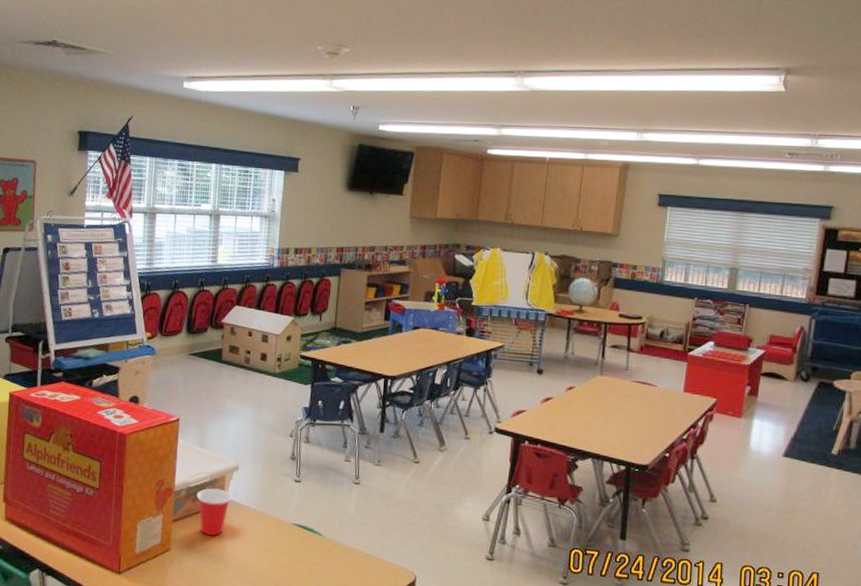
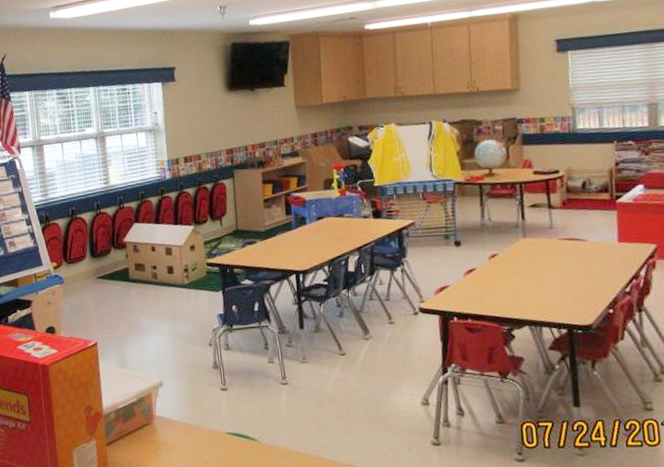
cup: present [196,488,233,536] -> none [125,407,162,455]

